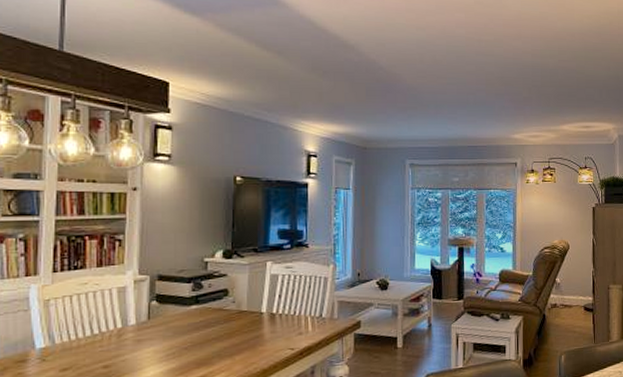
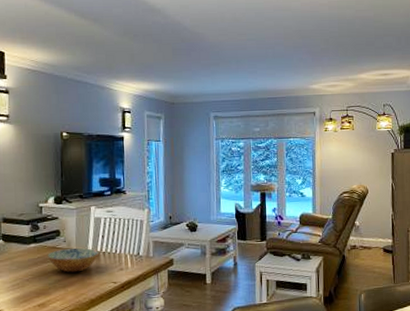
bowl: none [211,309,275,339] -> present [47,248,99,273]

